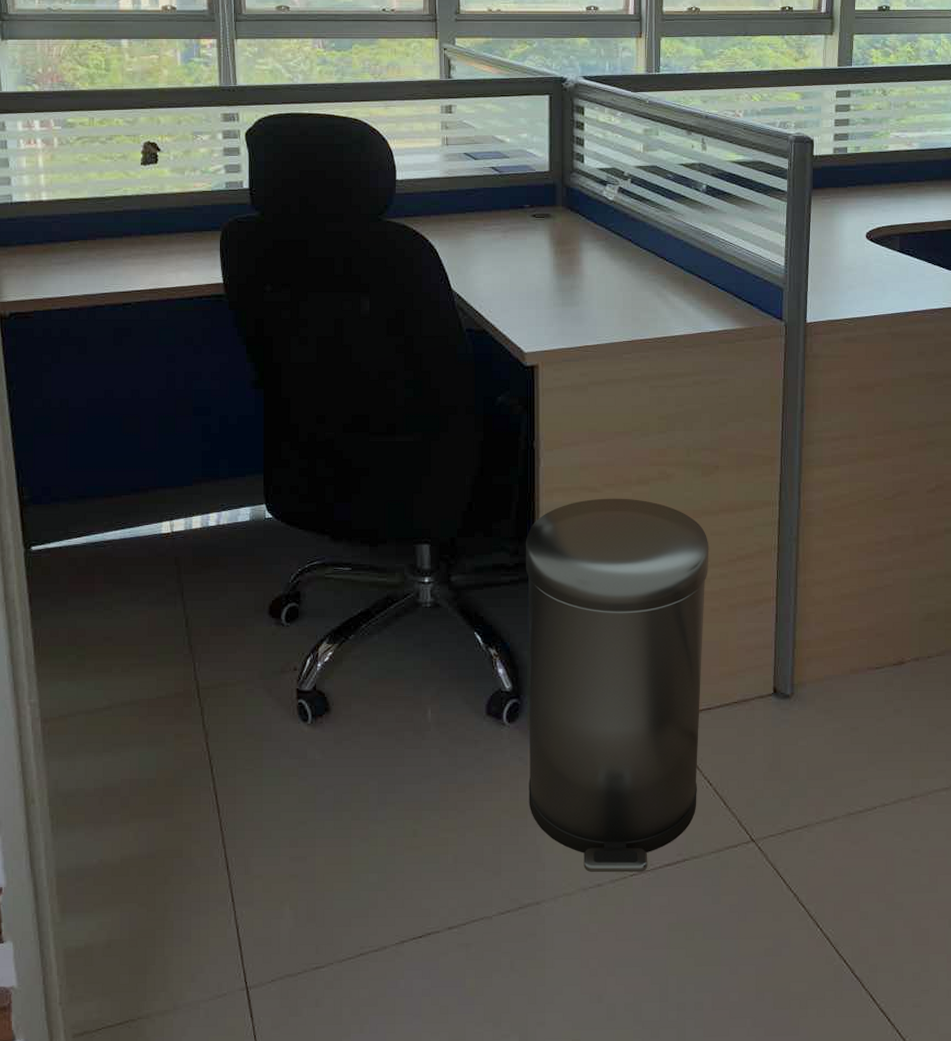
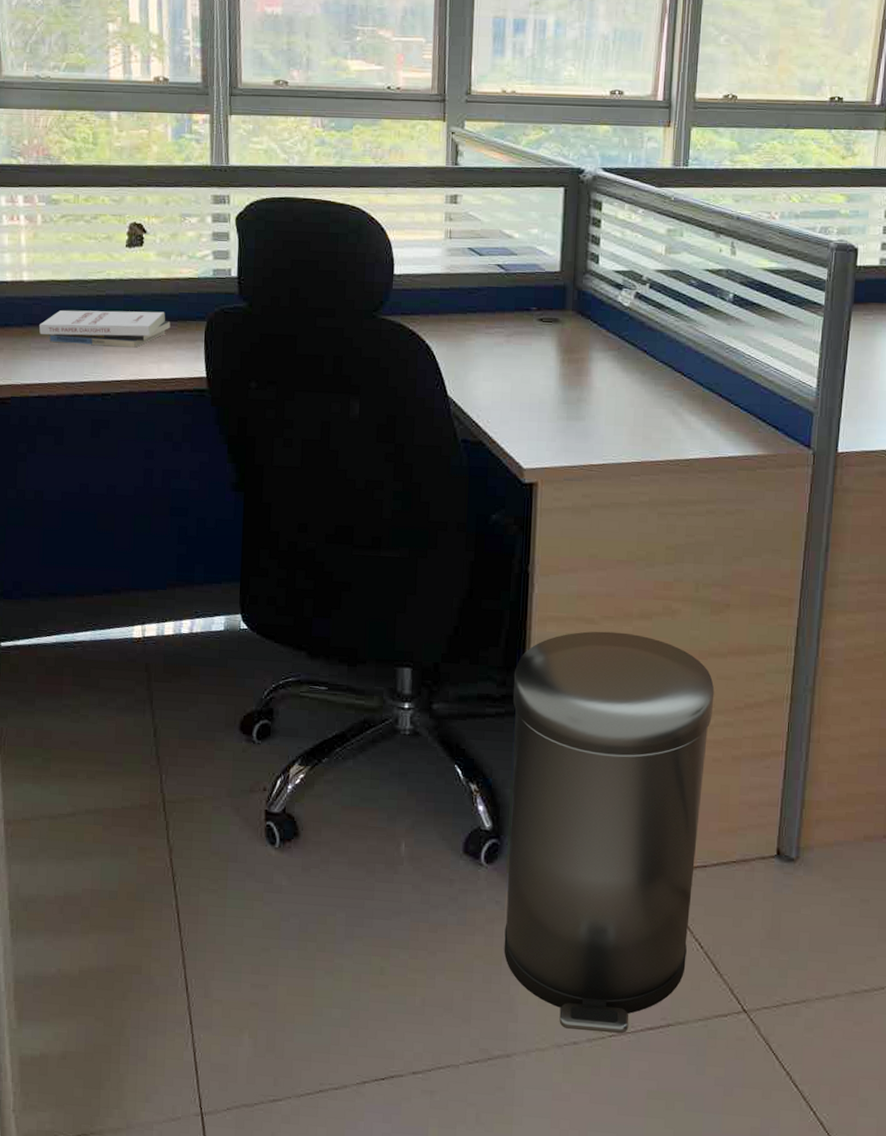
books: none [59,224,187,259] -> present [38,310,171,348]

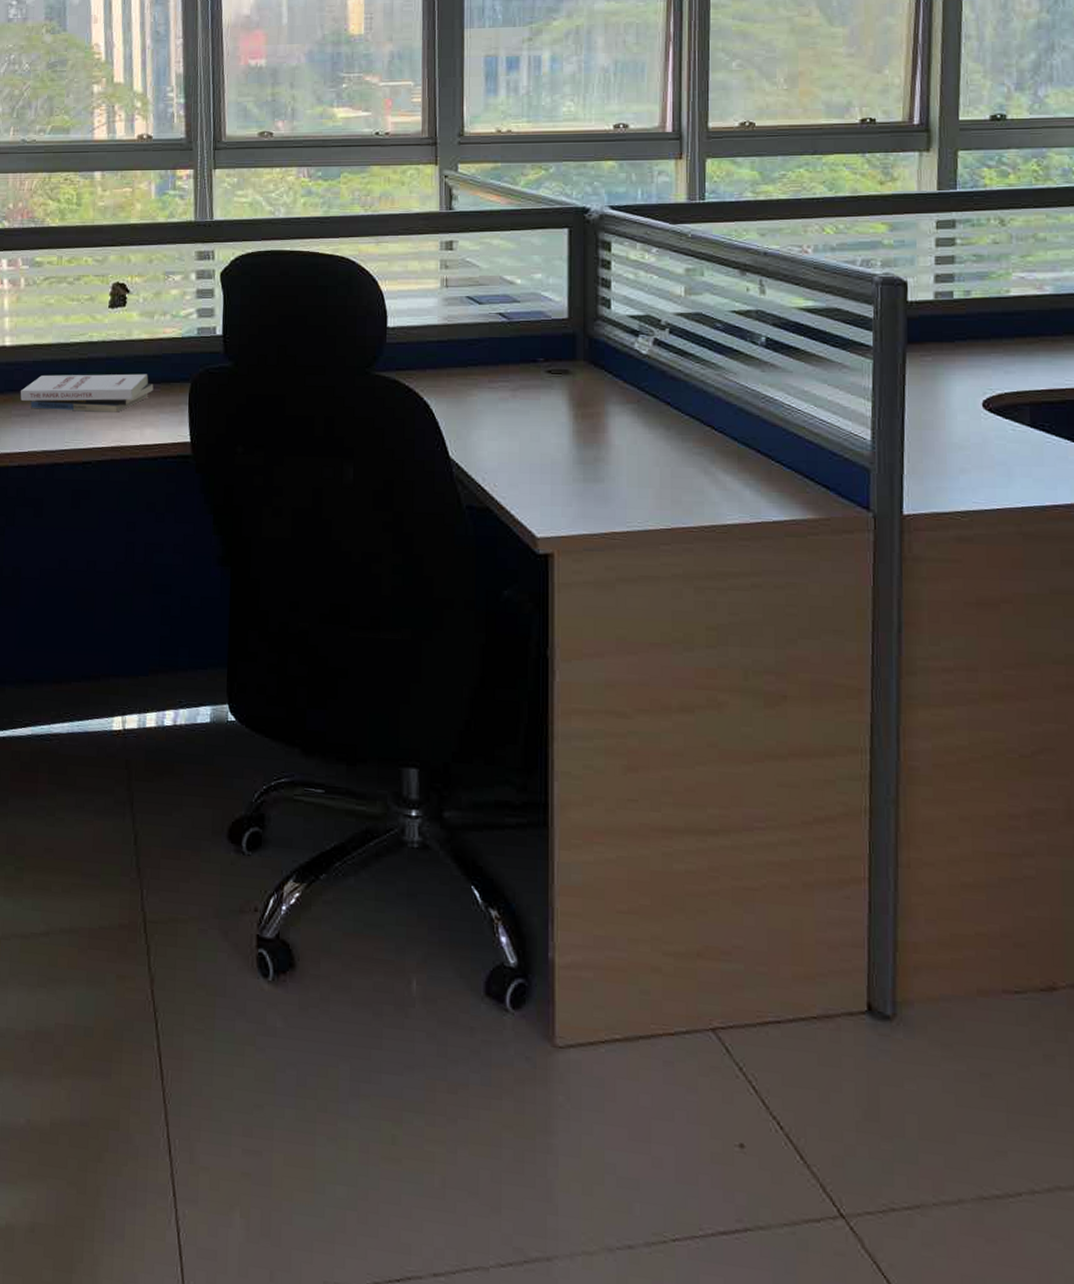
pedal bin: present [504,631,715,1034] -> none [535,727,776,1238]

